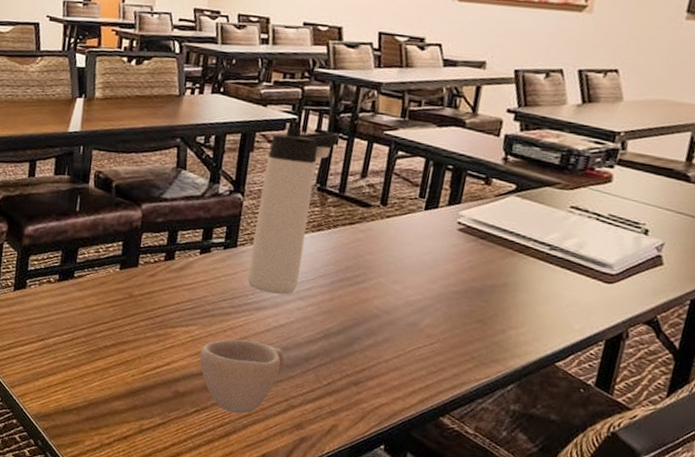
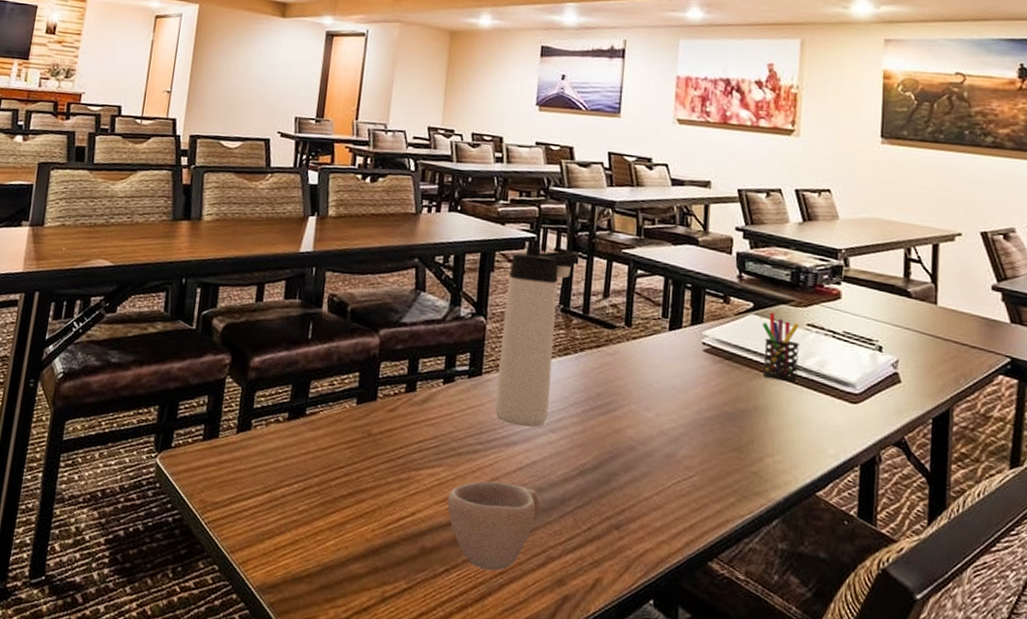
pen holder: none [516,194,562,262] -> present [762,312,799,382]

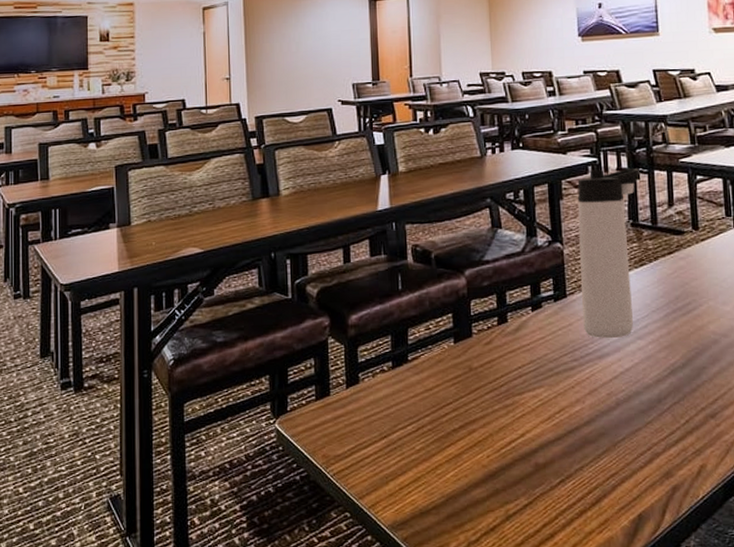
cup: present [447,481,540,571] -> none [552,392,639,475]

